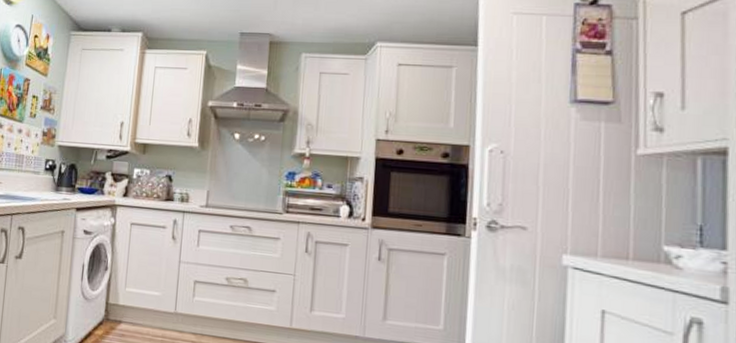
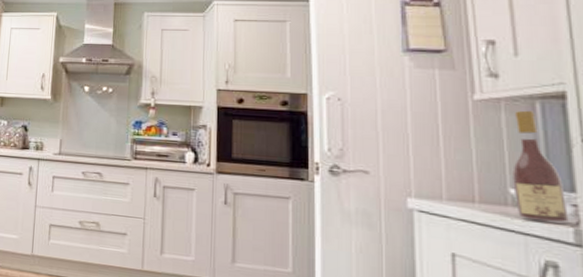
wine bottle: none [667,166,718,280] -> present [512,110,569,222]

